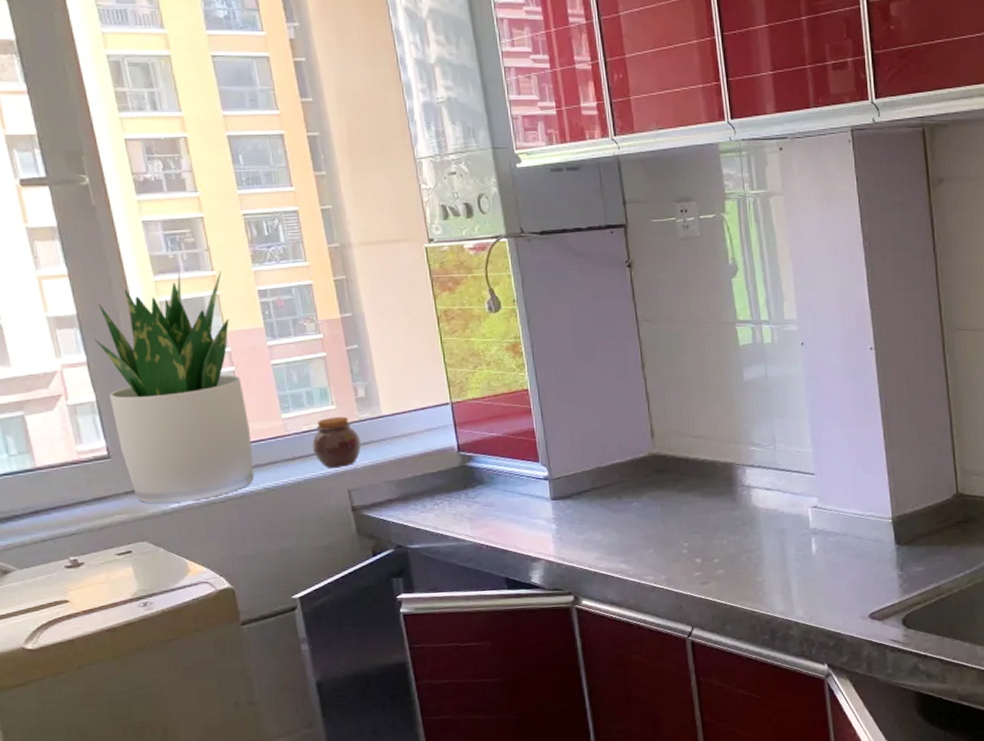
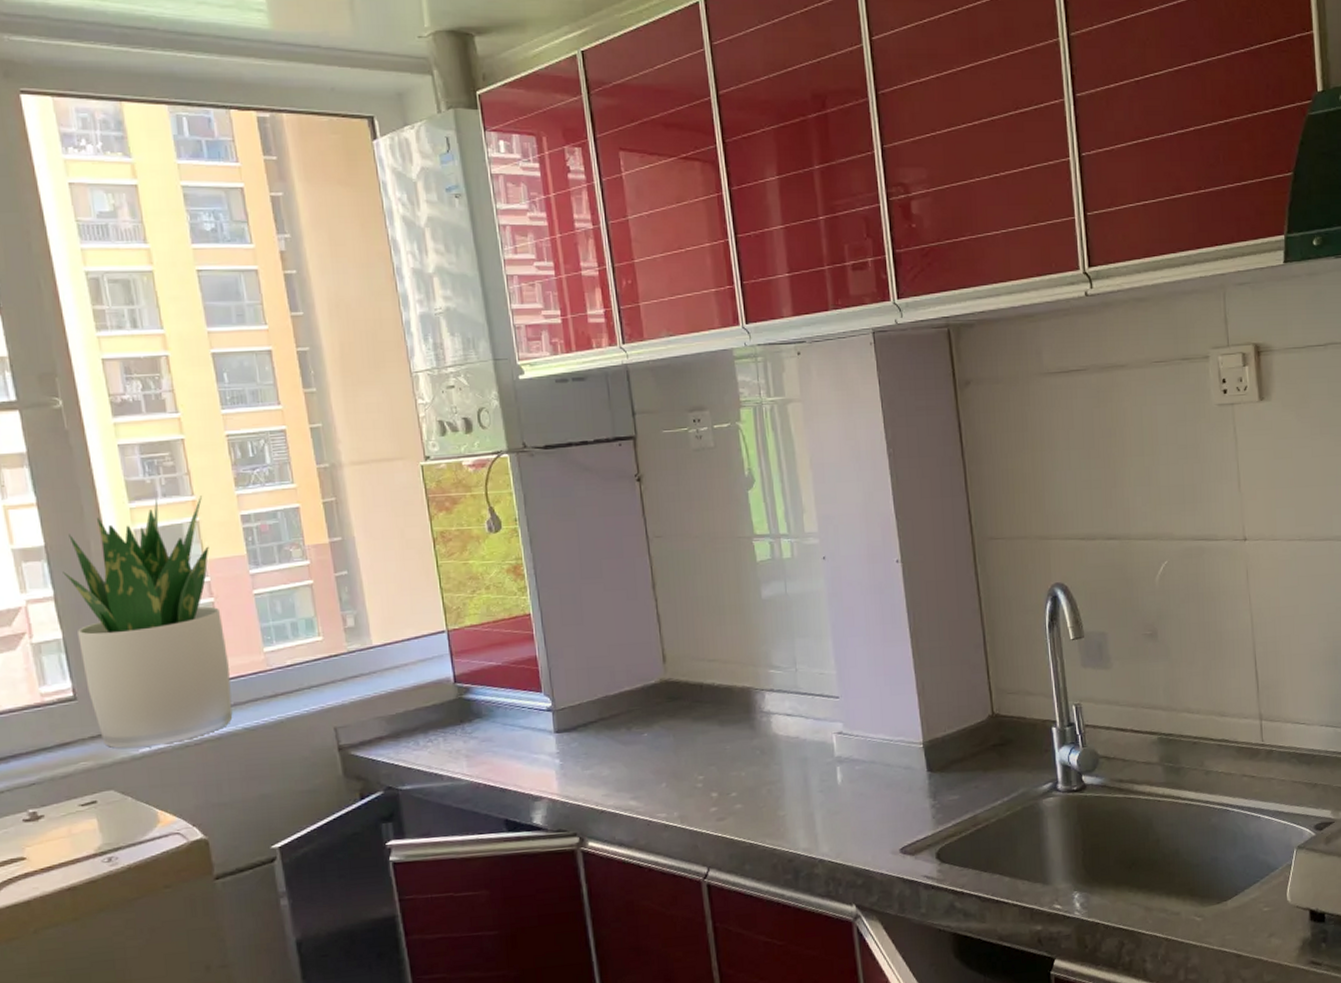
jar: present [312,416,362,468] -> none [296,648,350,704]

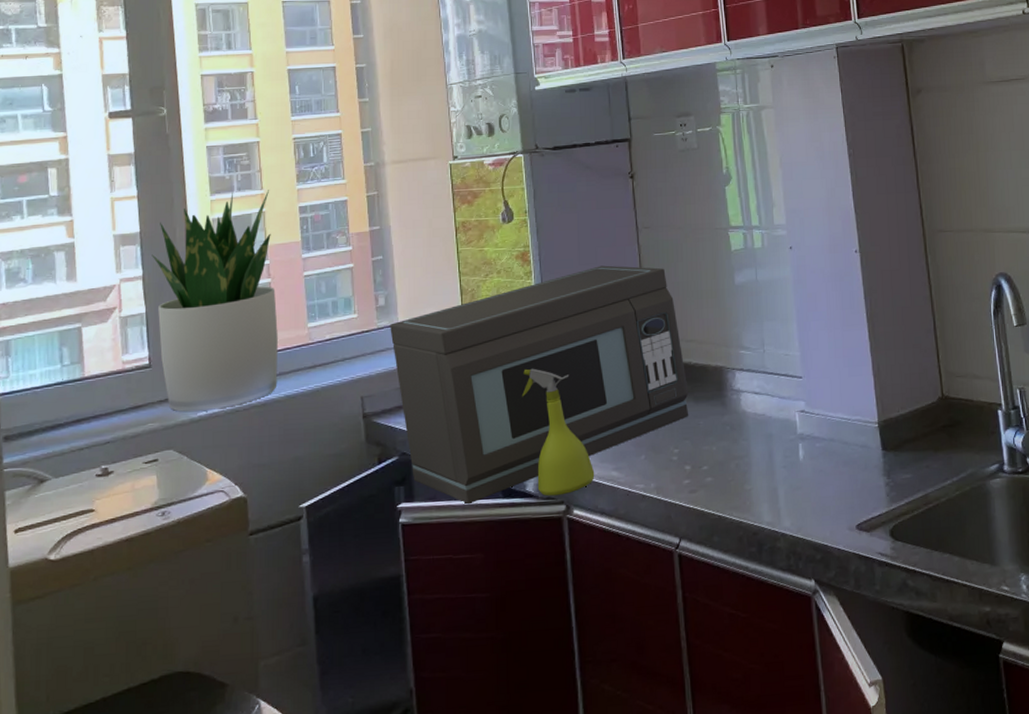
microwave: none [362,579,714,840] -> present [390,265,689,505]
spray bottle: none [522,693,611,829] -> present [521,368,595,496]

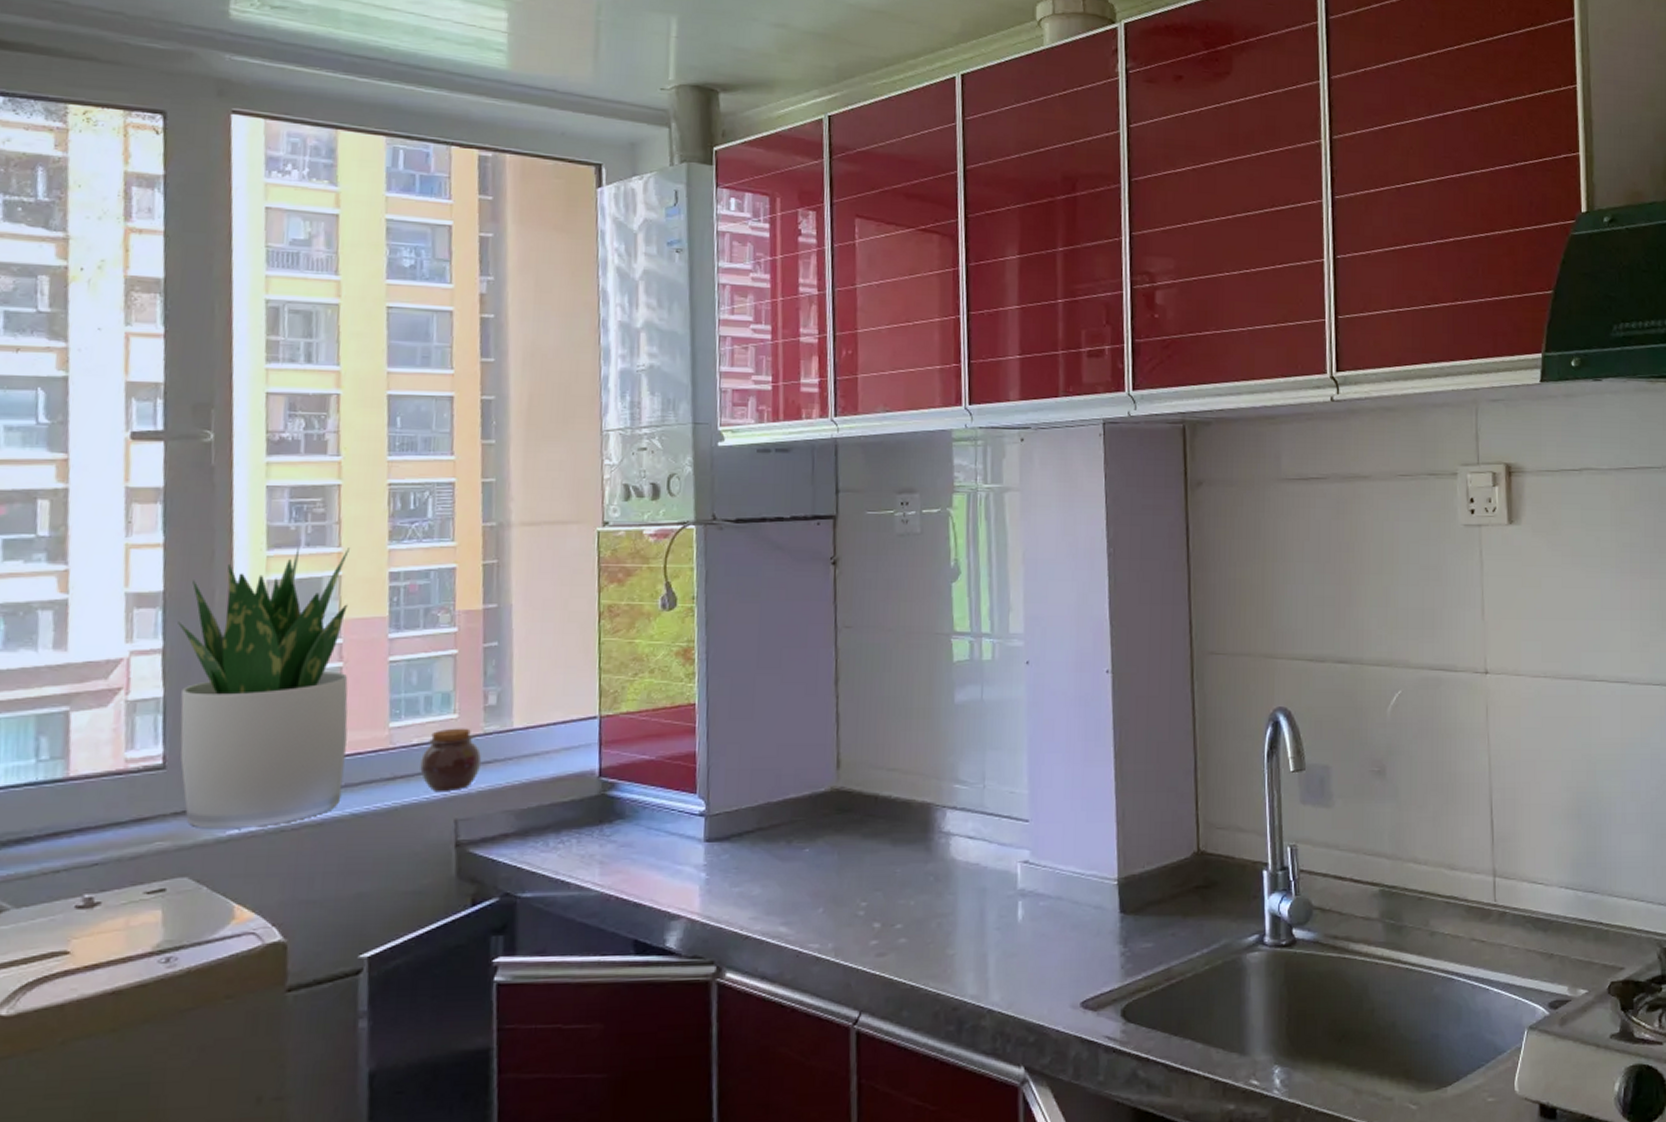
jar: none [333,324,378,375] -> present [420,728,482,791]
microwave: present [390,265,689,505] -> none [500,671,885,962]
spray bottle: present [521,368,595,496] -> none [669,794,757,955]

